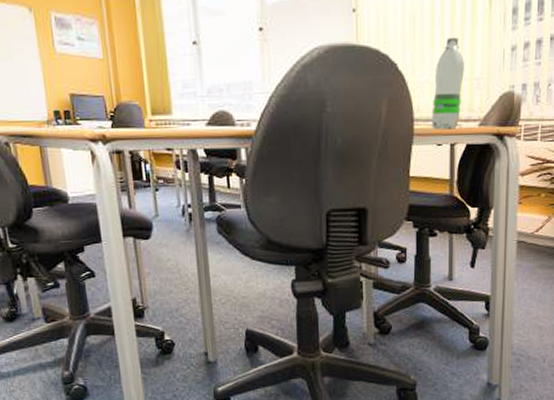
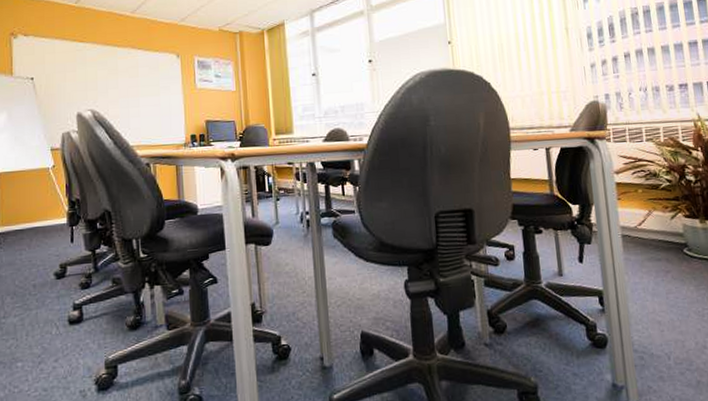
bottle: present [432,38,464,130] -> none [525,60,552,137]

